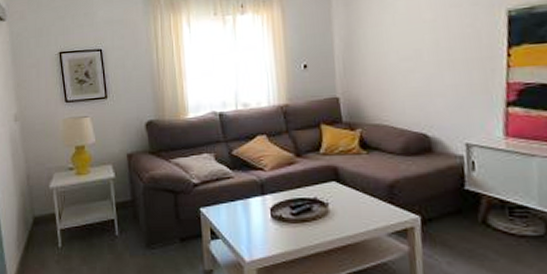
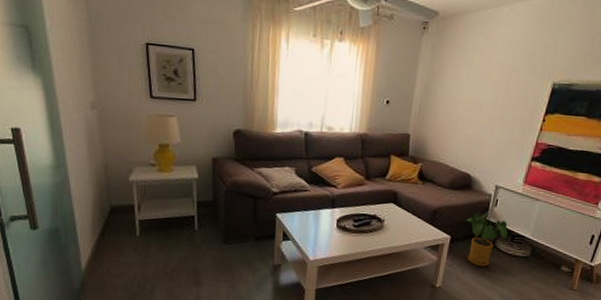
house plant: none [437,177,503,254] -> present [467,210,508,267]

